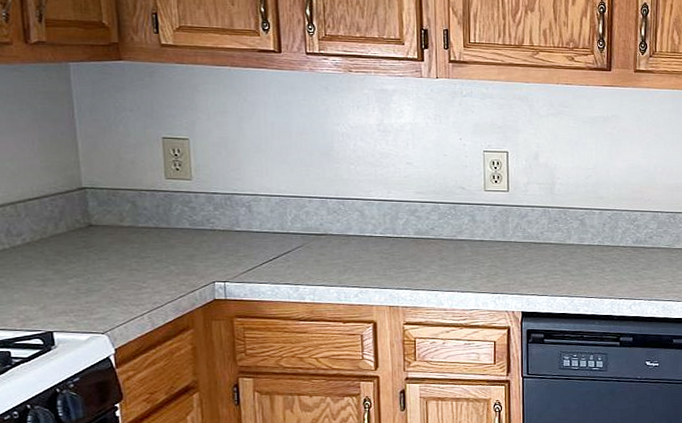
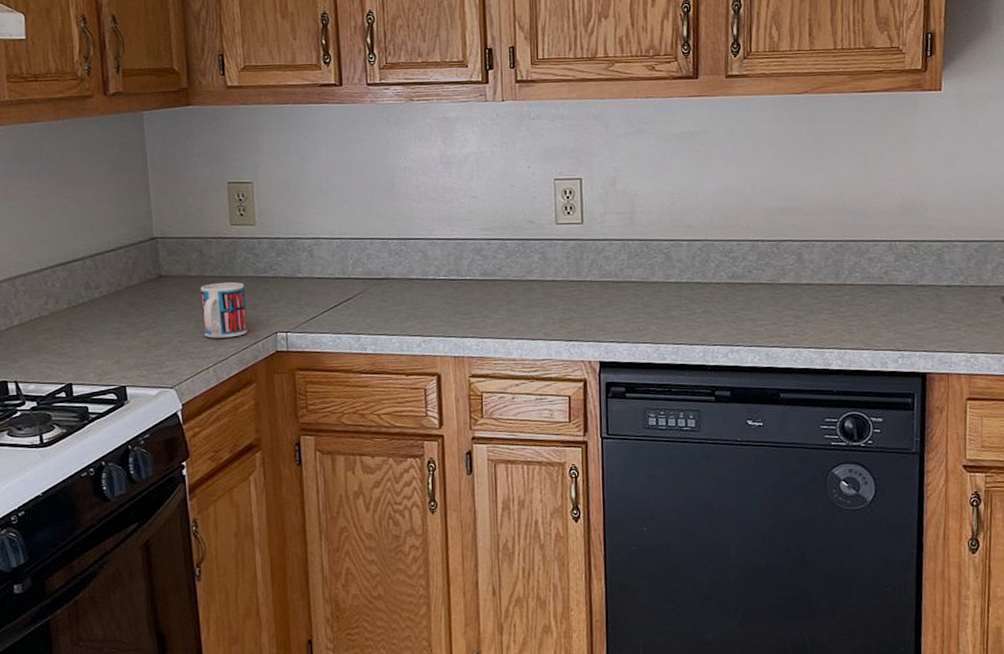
mug: none [134,234,184,286] -> present [201,282,248,338]

